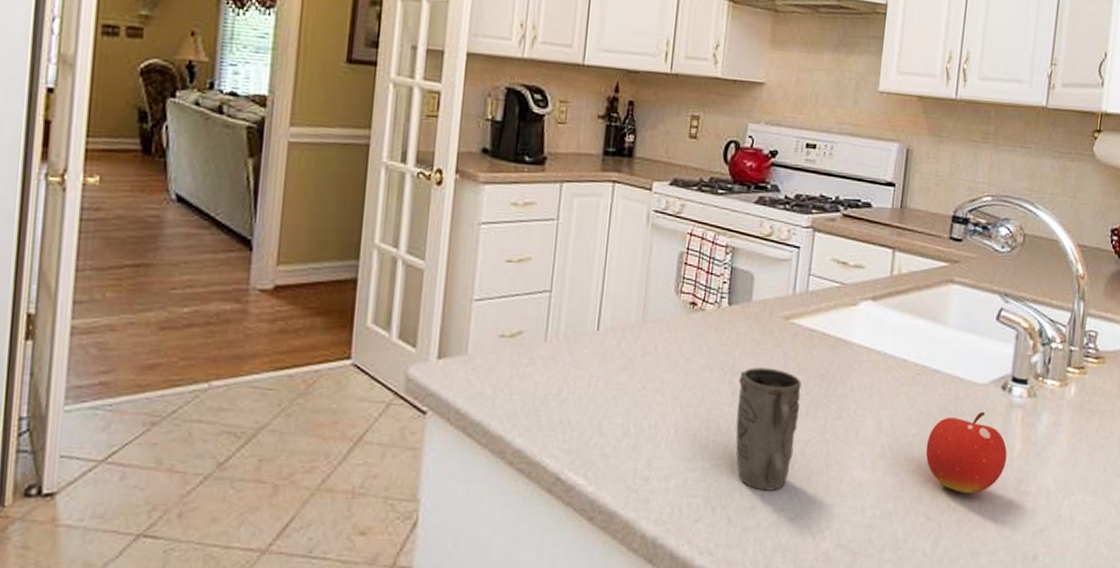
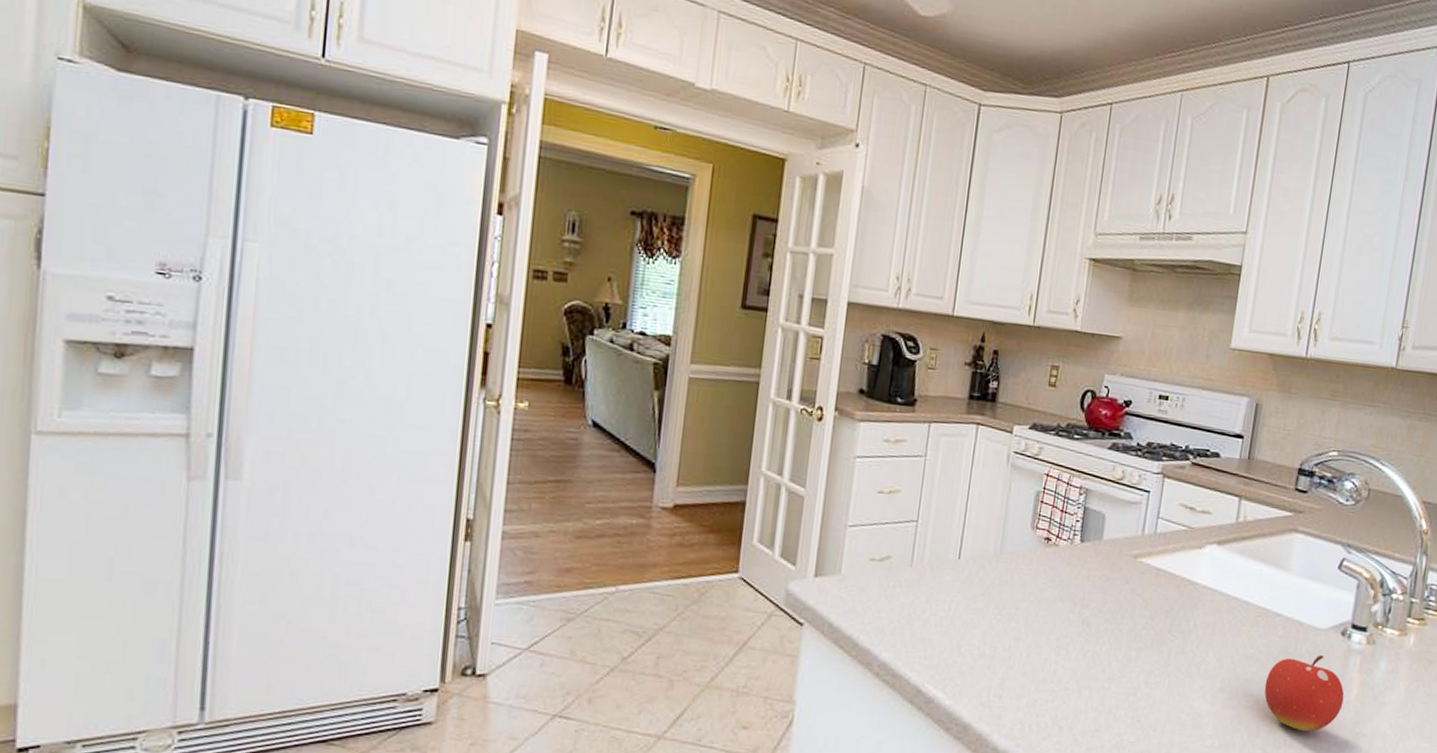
mug: present [735,367,802,491] -> none [1083,601,1147,716]

